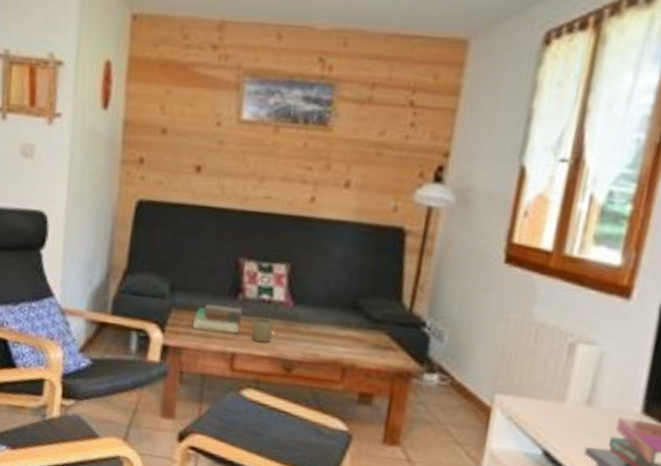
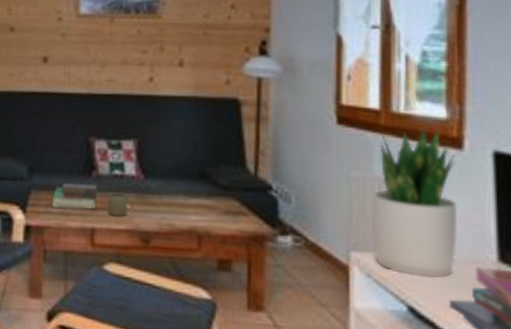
planter: none [518,273,621,426] -> present [371,127,458,279]

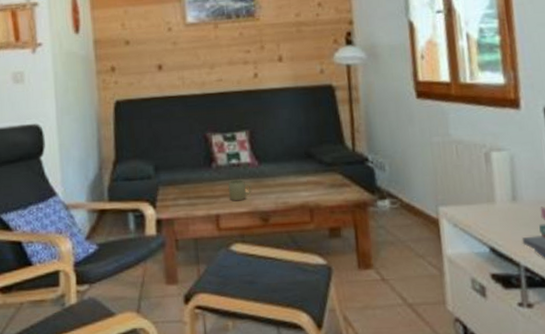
books: present [52,183,99,210] -> none [179,175,220,201]
planter: present [371,127,458,279] -> none [451,93,524,222]

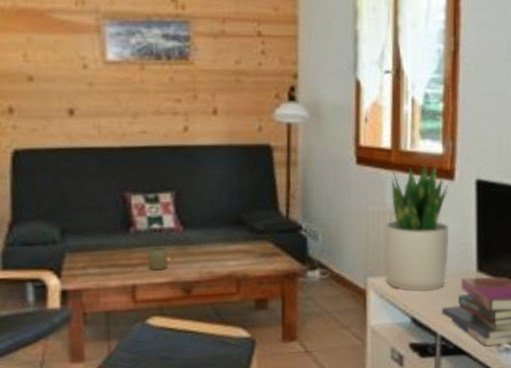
planter: none [451,93,524,222] -> present [384,162,449,293]

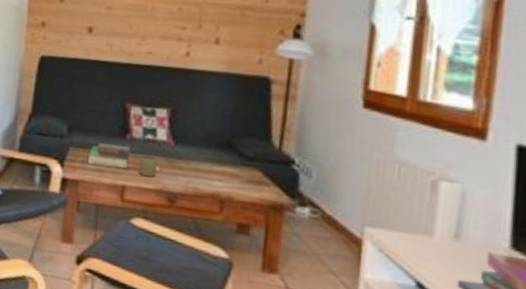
books: none [89,241,139,269] -> present [88,143,132,169]
planter: present [384,162,449,293] -> none [387,117,478,259]

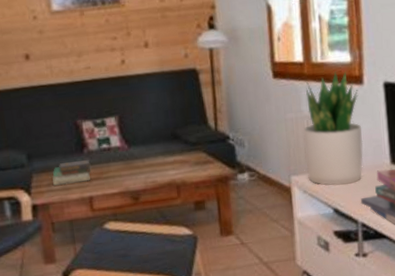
mug: present [138,155,163,177] -> none [99,162,122,184]
planter: none [387,117,478,259] -> present [303,71,363,187]

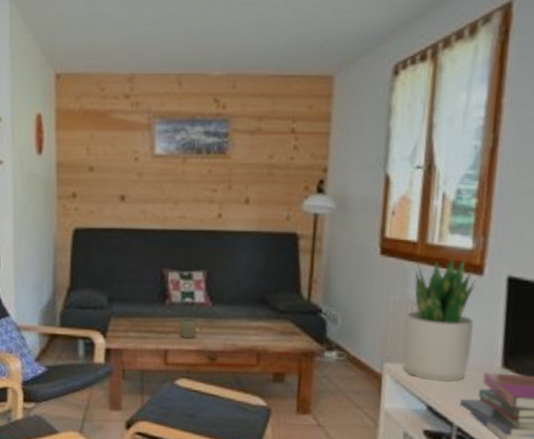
books: present [52,160,92,186] -> none [130,311,172,334]
mug: none [99,162,122,184] -> present [179,318,202,339]

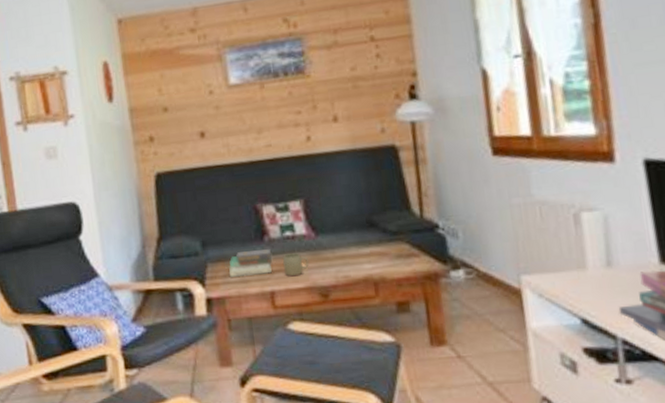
books: none [130,311,172,334] -> present [229,249,274,278]
planter: present [402,256,476,383] -> none [535,146,620,291]

